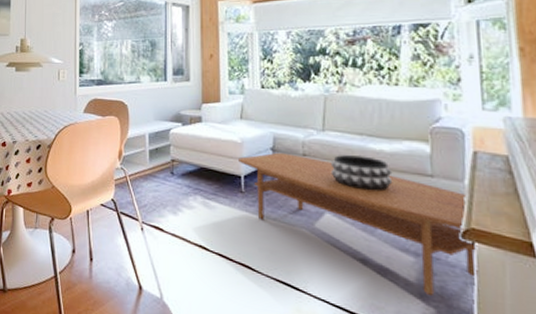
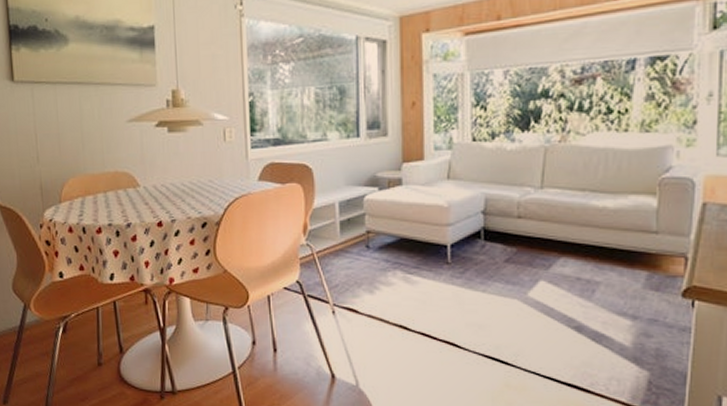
coffee table: present [238,152,478,297] -> none [445,216,698,359]
decorative bowl: present [330,154,393,192] -> none [547,213,615,253]

